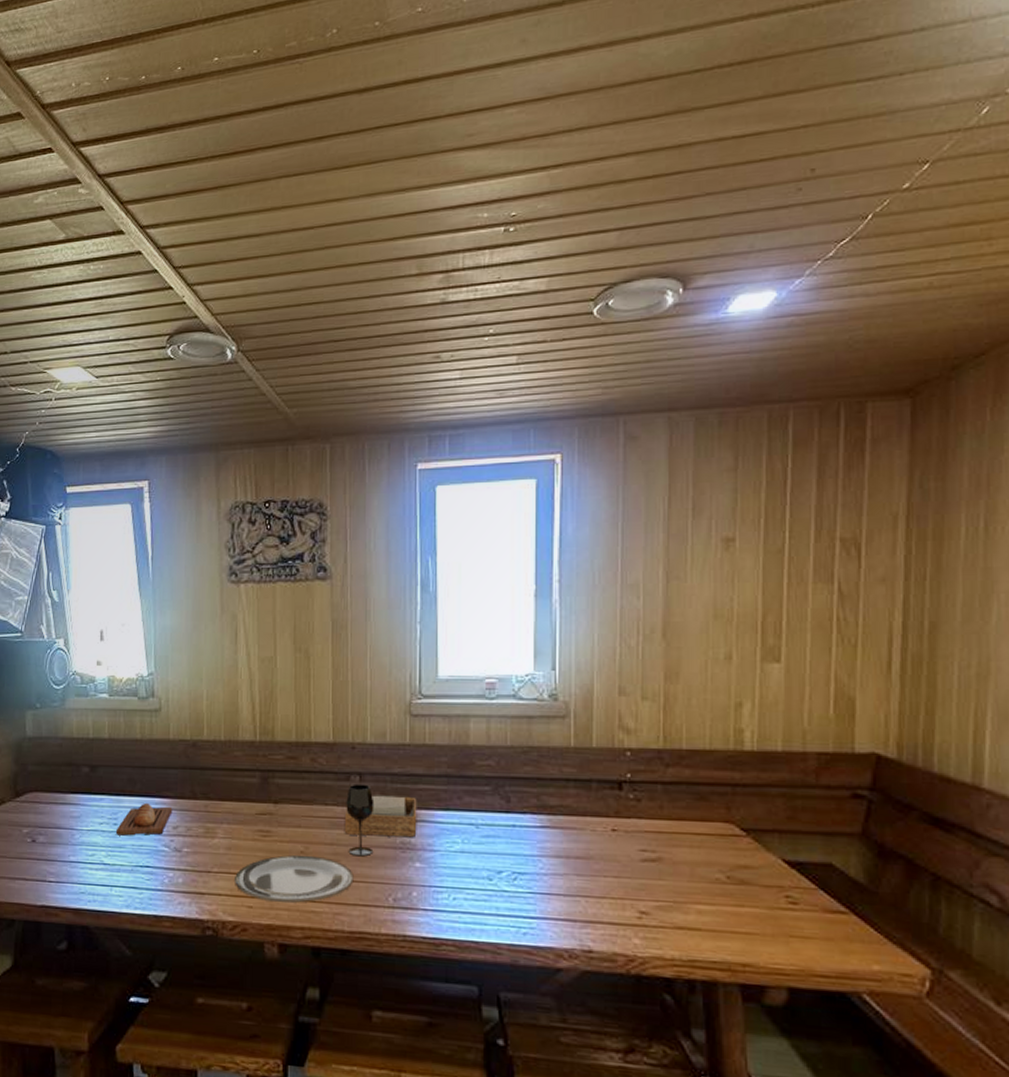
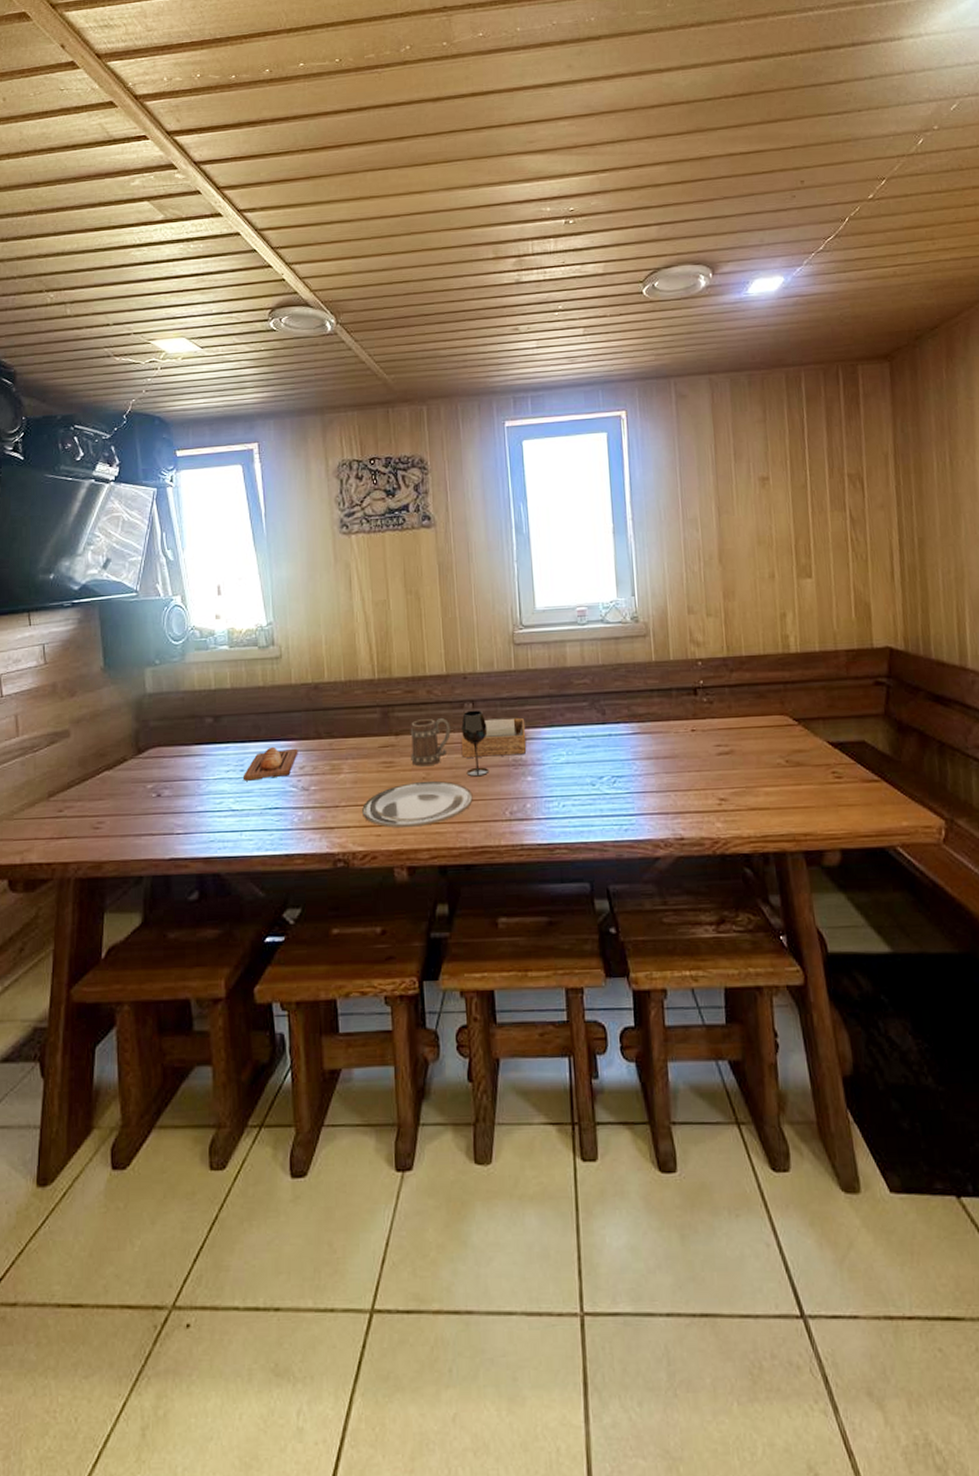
beer mug: none [289,789,334,840] -> present [410,718,451,767]

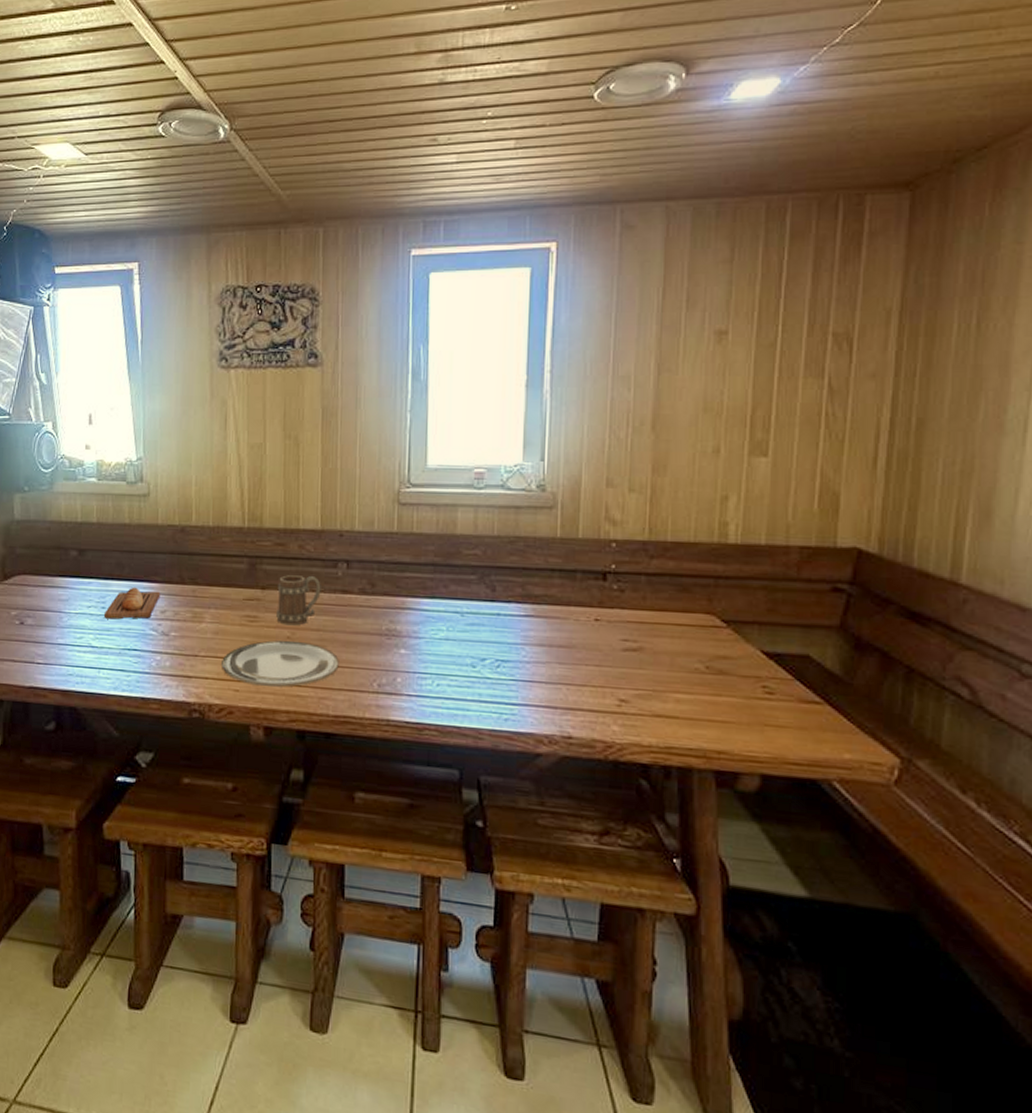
wine glass: present [461,710,488,777] -> none [333,571,361,643]
napkin holder: present [461,717,527,758] -> none [330,582,404,625]

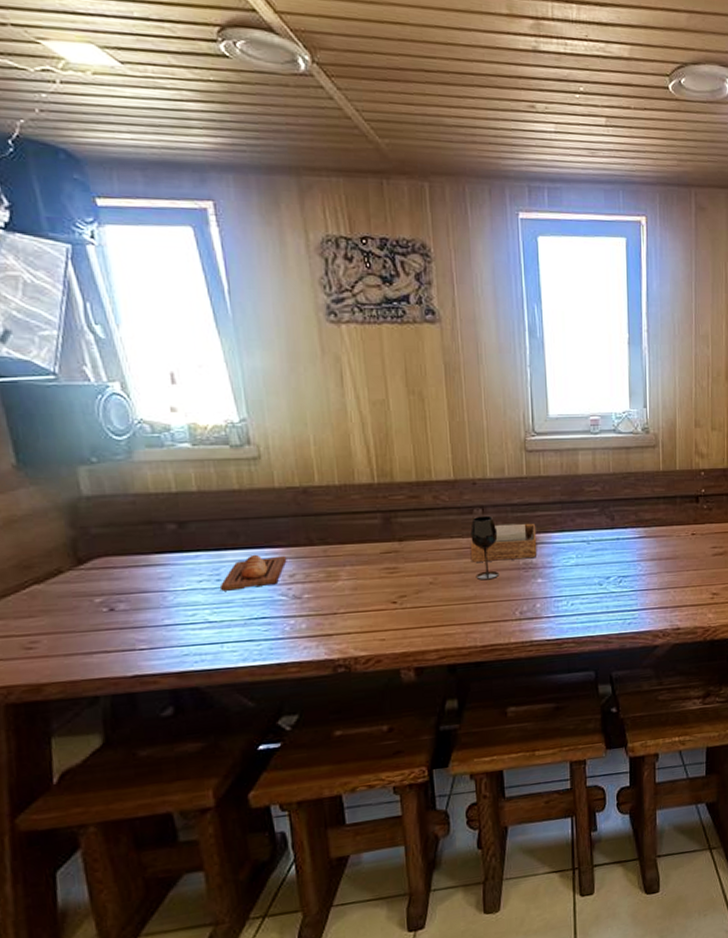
plate: present [221,640,339,688] -> none [364,585,483,632]
beer mug: present [276,575,321,626] -> none [415,524,459,572]
napkin holder: none [330,582,404,625] -> present [470,523,538,562]
wine glass: none [333,571,361,643] -> present [470,515,498,581]

